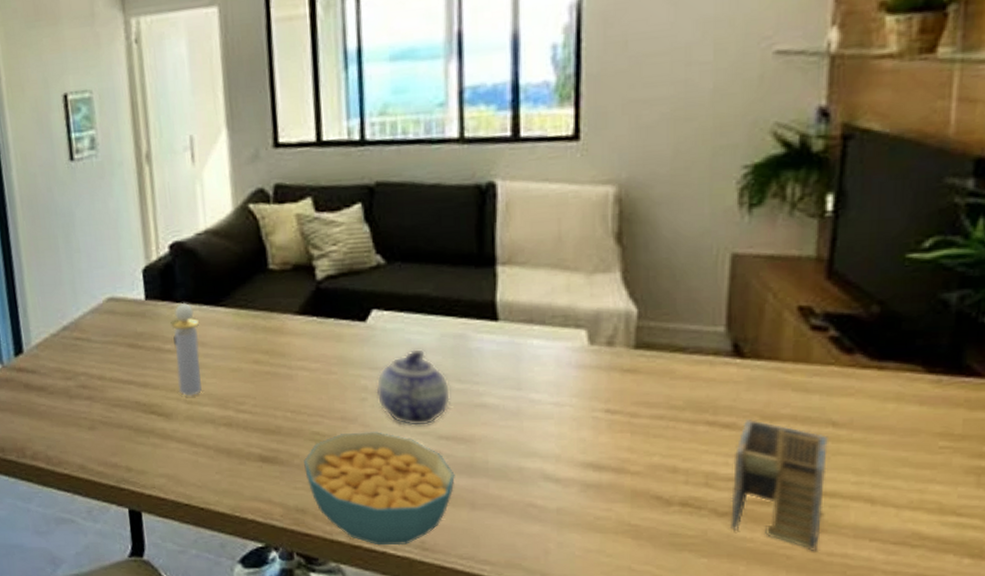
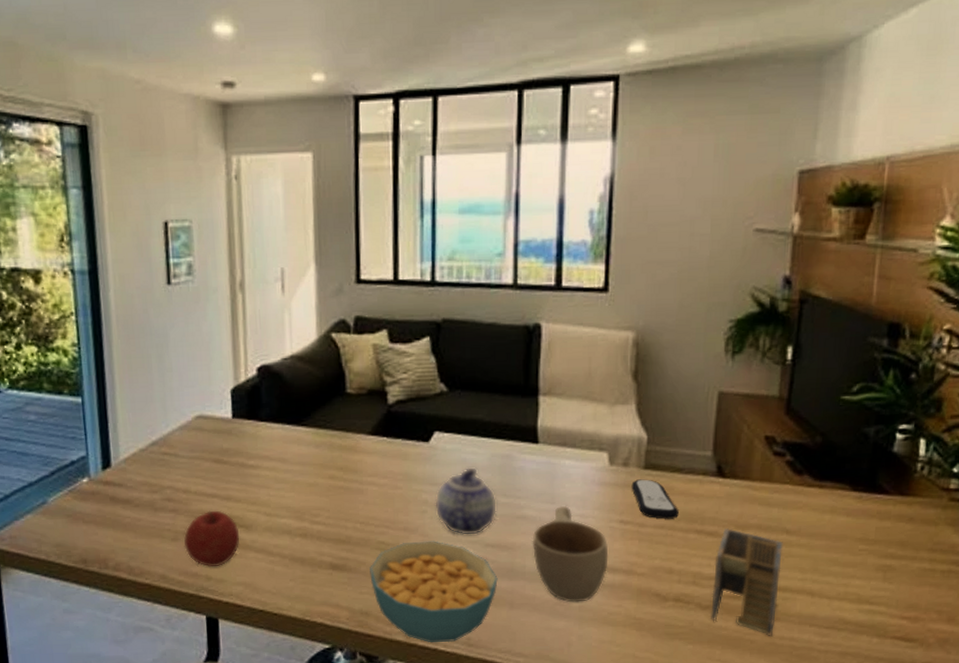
fruit: none [101,398,160,458] -> present [184,510,240,568]
perfume bottle: present [169,302,202,396] -> none [254,421,282,509]
cup: none [495,392,592,504] -> present [532,505,609,603]
remote control: none [619,360,683,408] -> present [631,479,679,519]

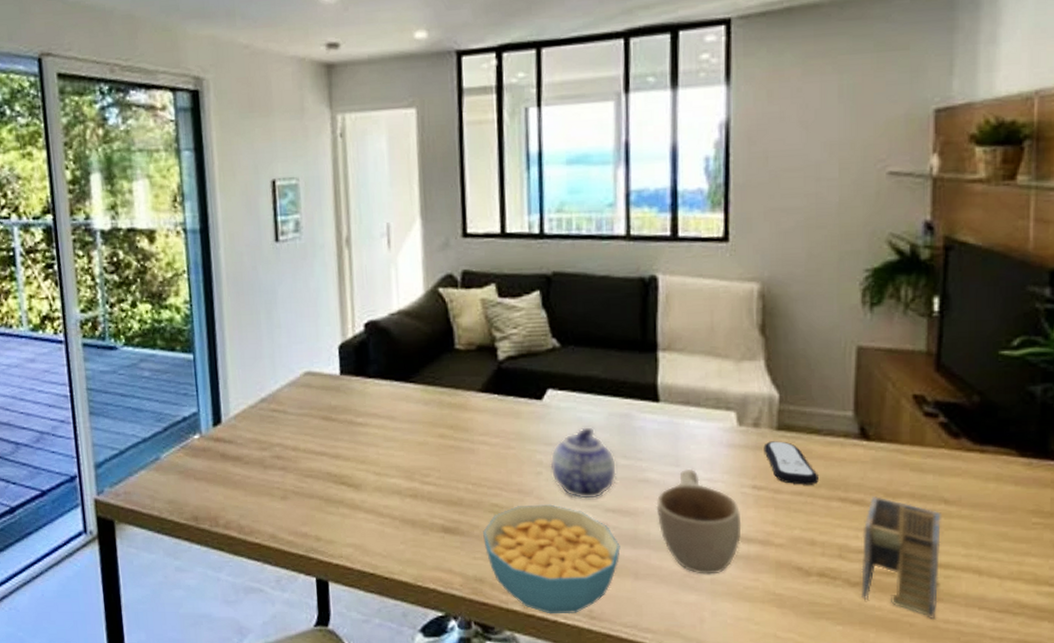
fruit: present [184,510,240,568] -> none [293,469,349,528]

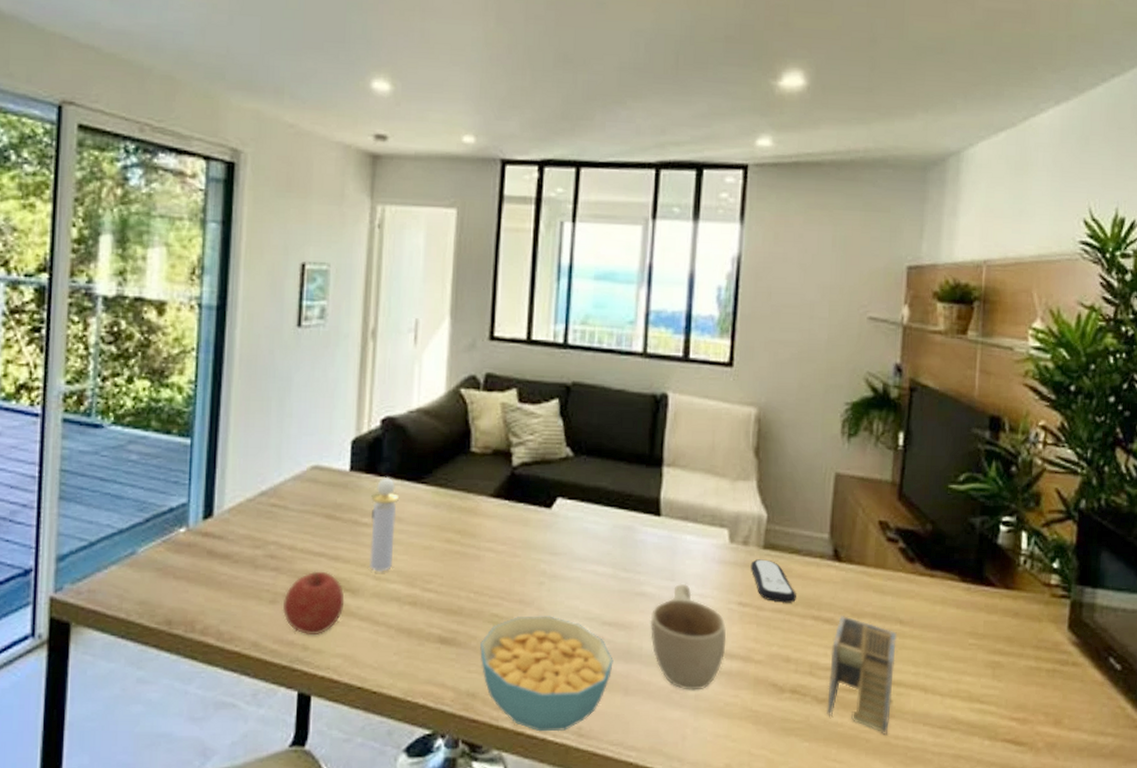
fruit: none [293,469,349,528] -> present [282,571,345,636]
perfume bottle: none [362,378,390,468] -> present [368,476,400,572]
teapot: present [550,426,618,500] -> none [553,537,617,612]

